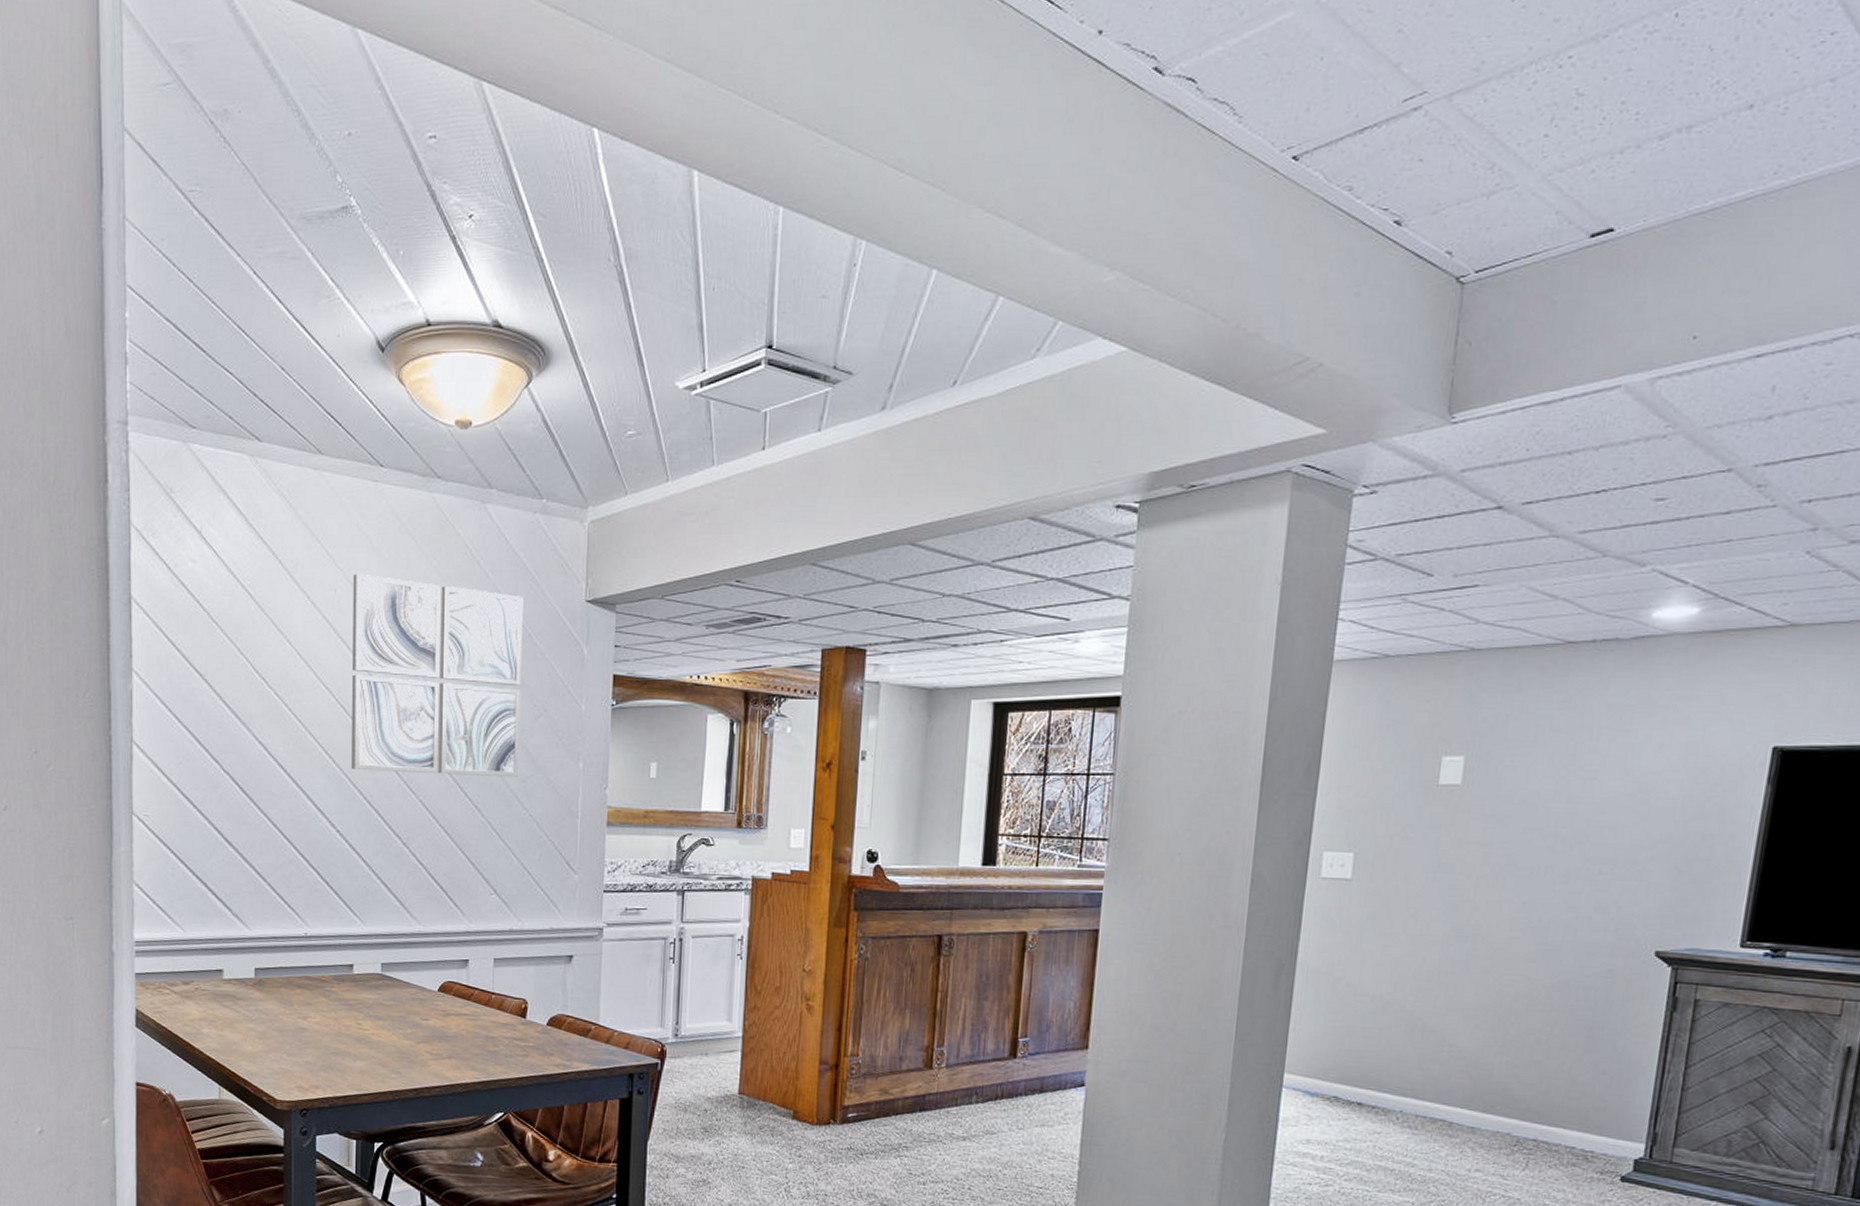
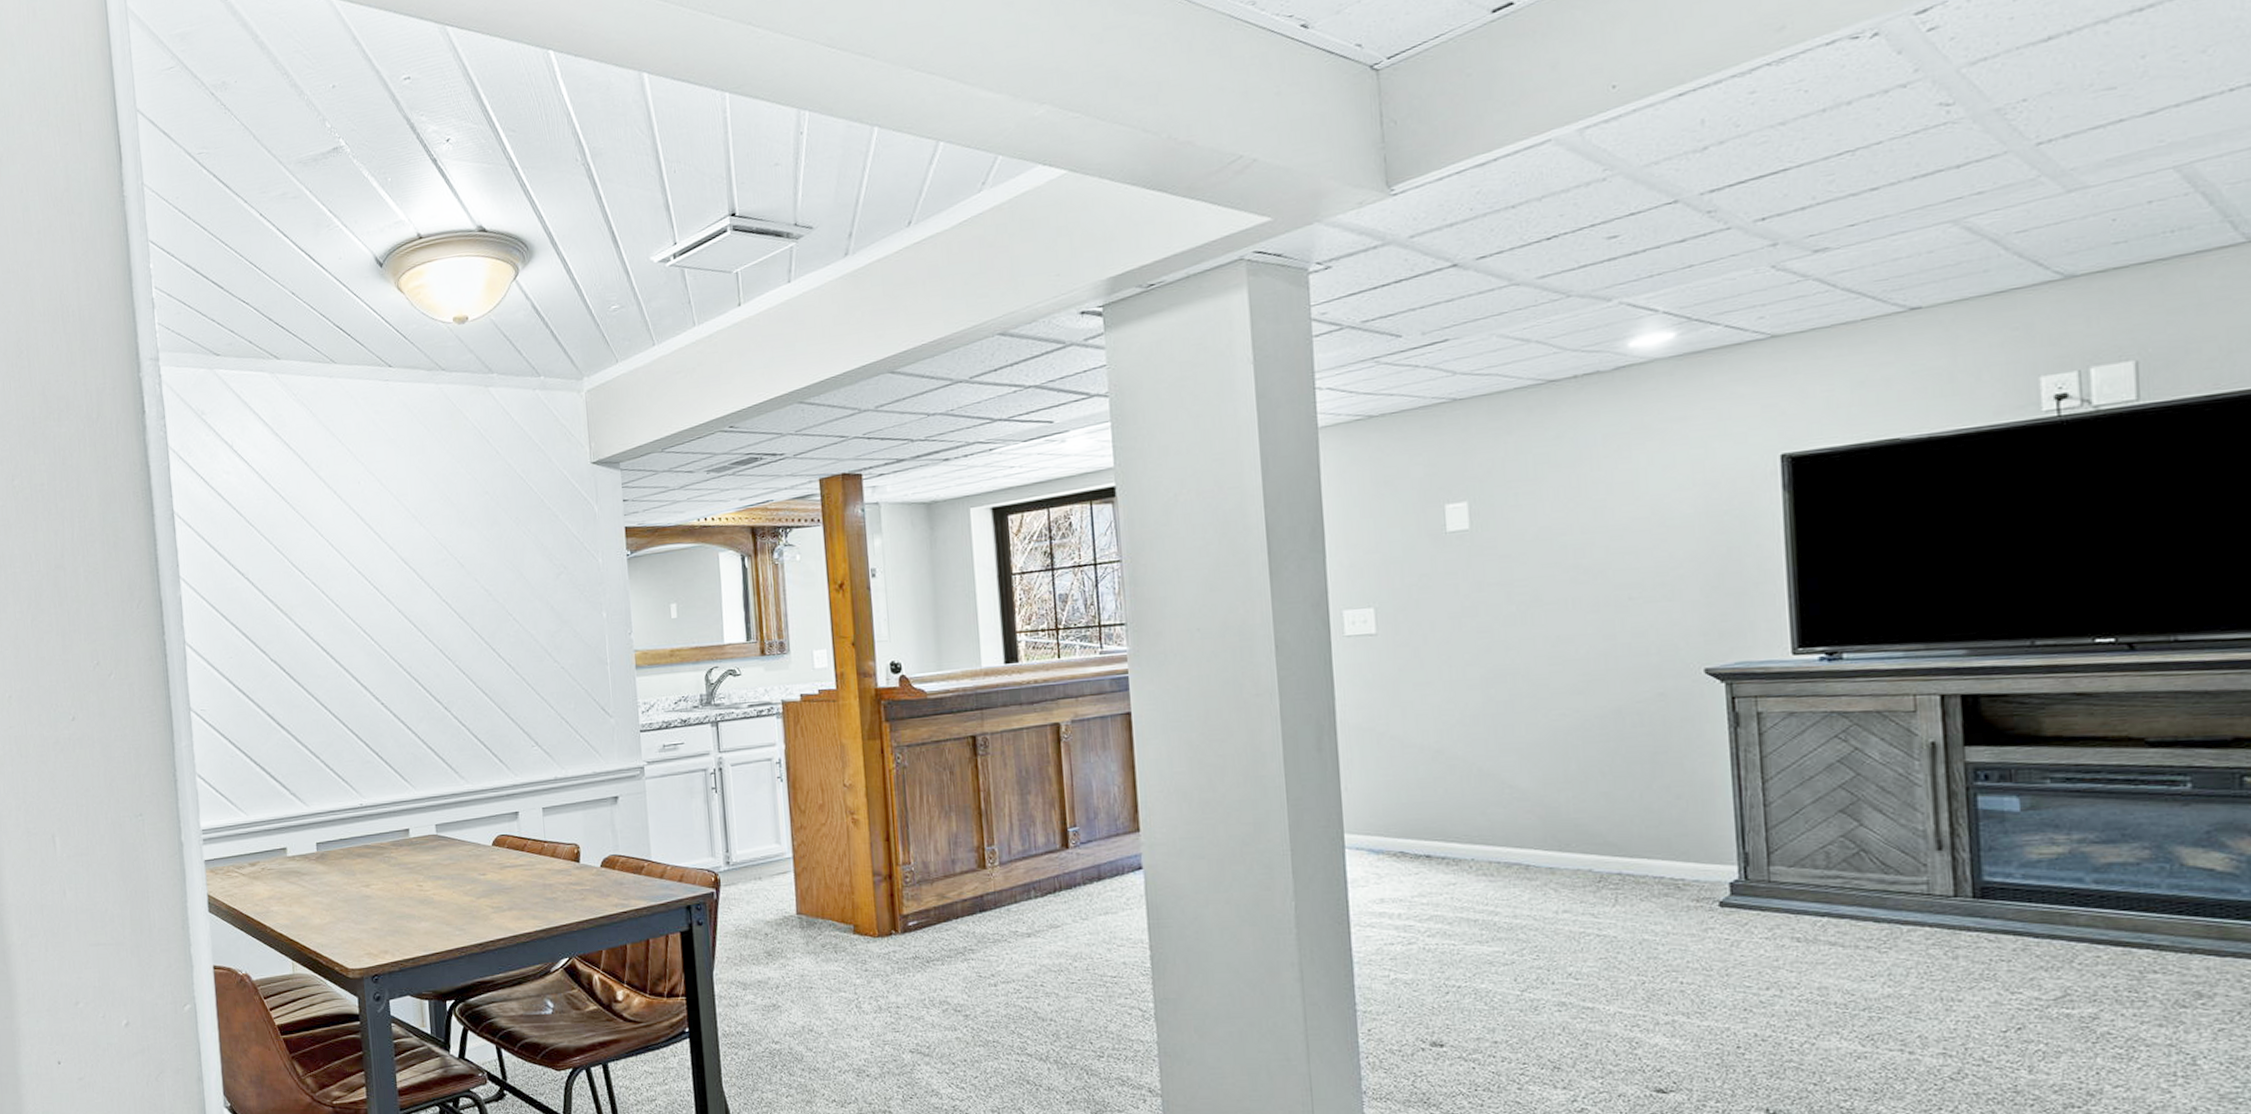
wall art: present [350,573,524,778] -> none [374,464,547,644]

